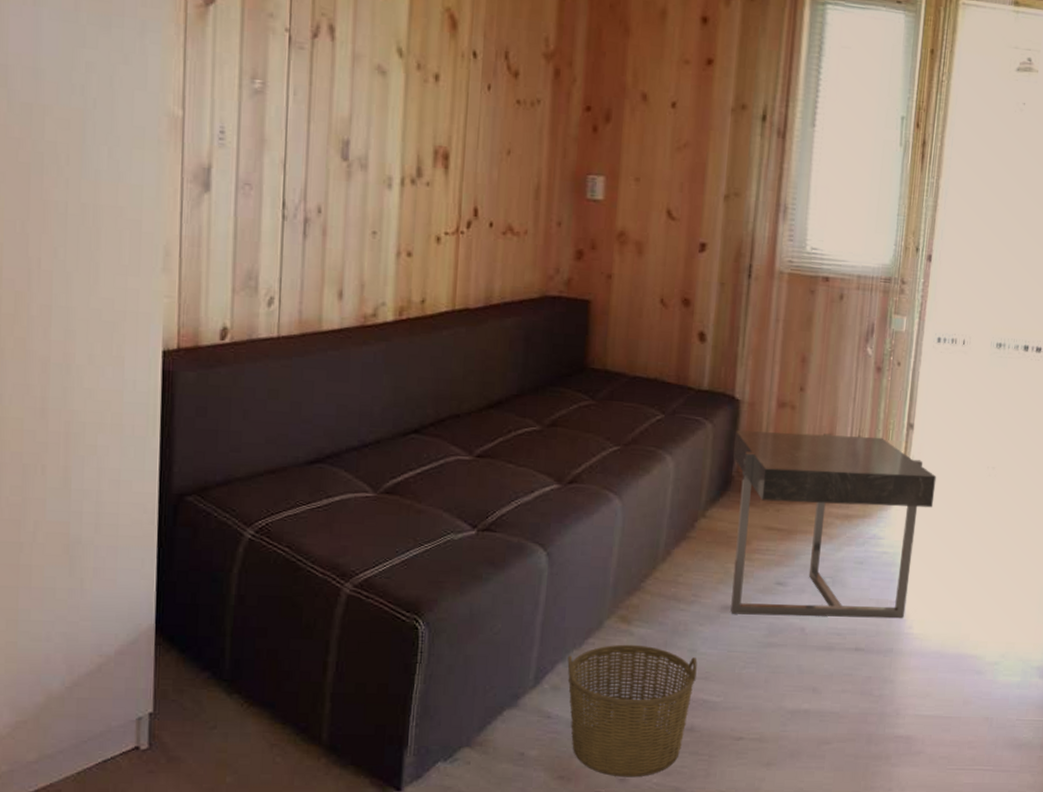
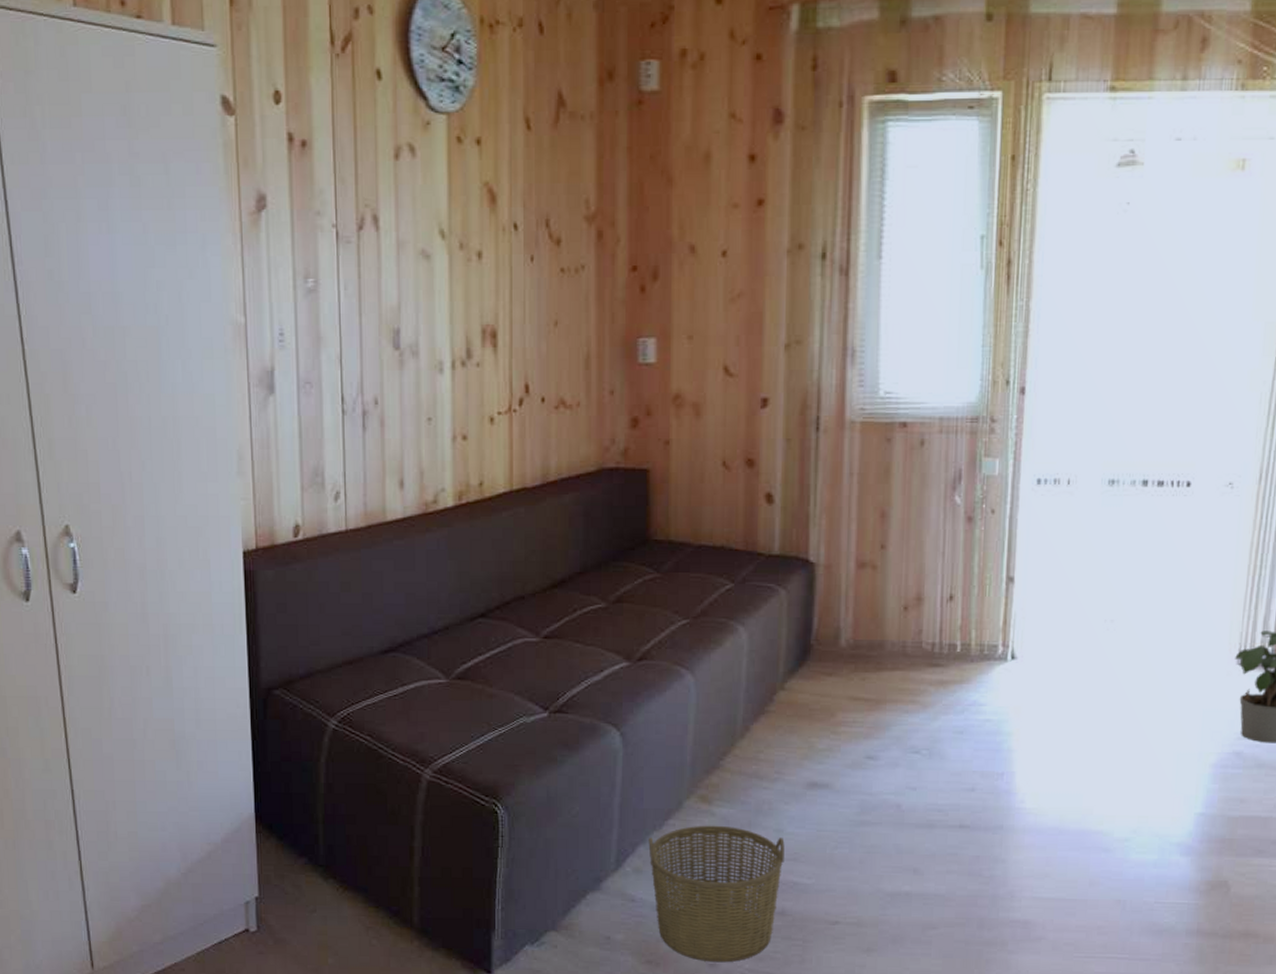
side table: present [730,430,937,618] -> none [811,593,1044,792]

